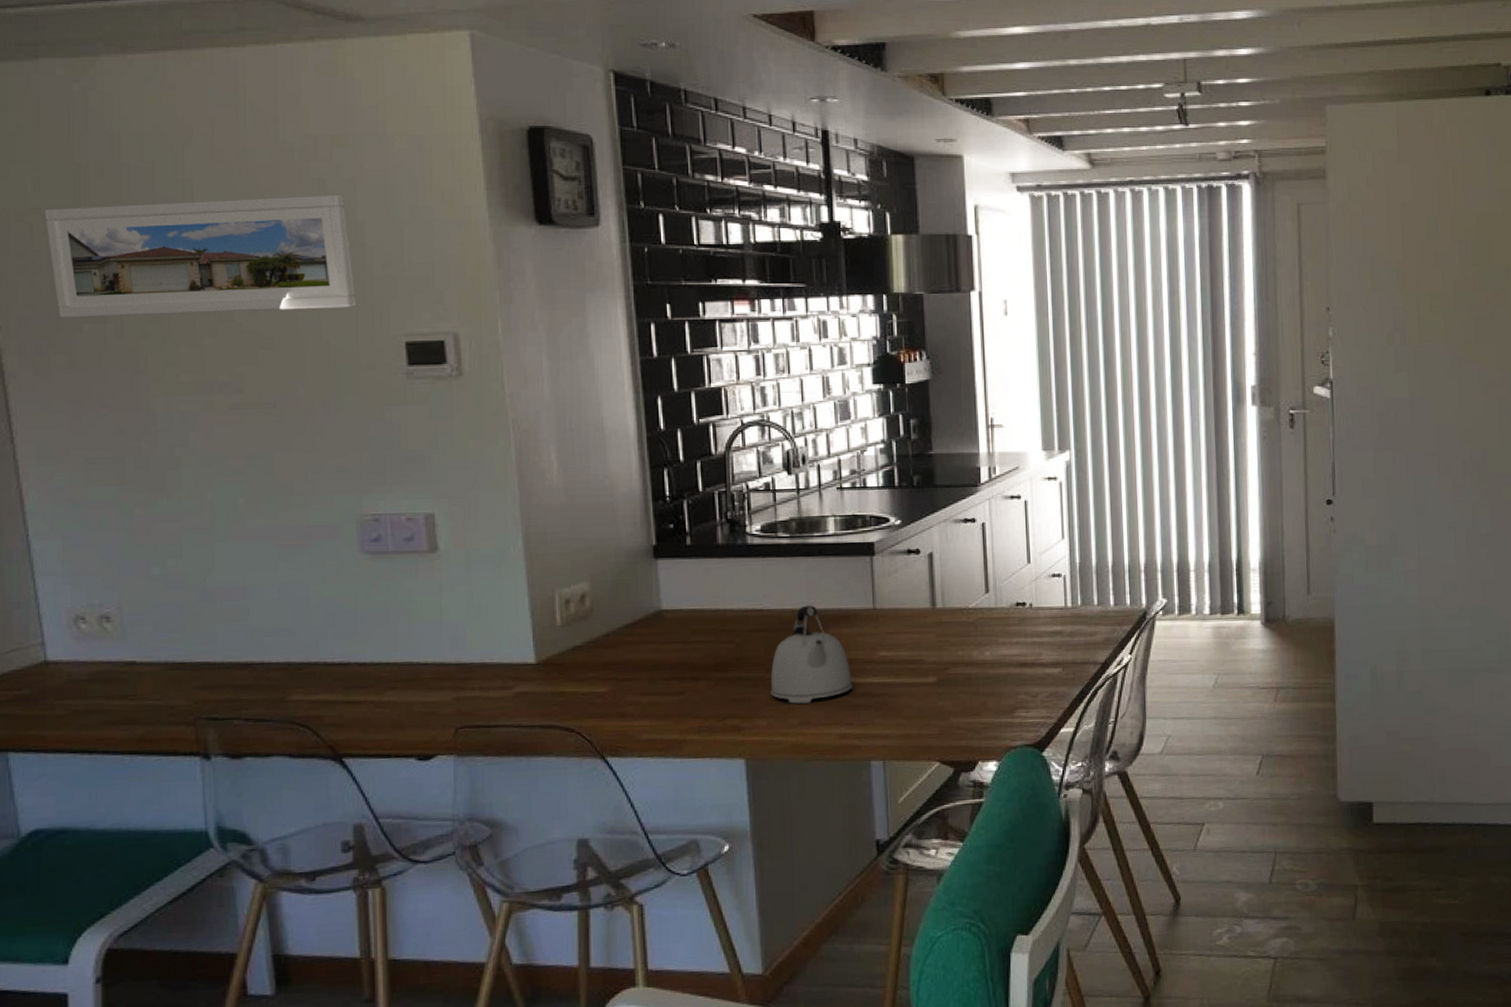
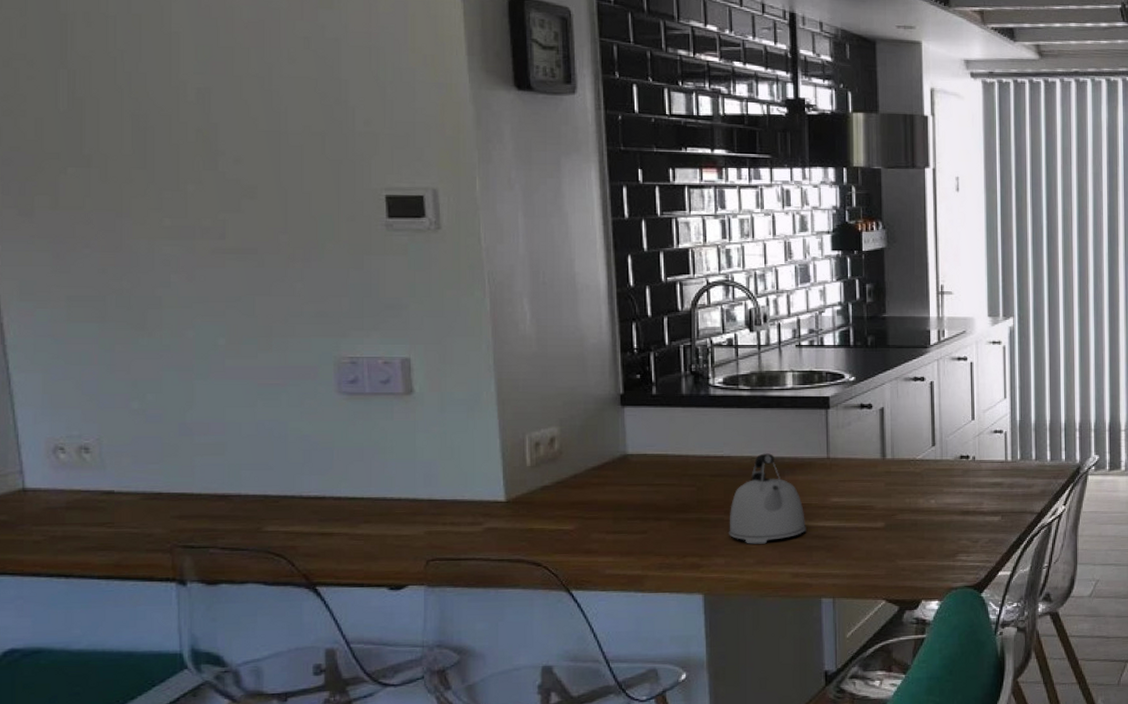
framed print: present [45,195,357,318] -> none [31,53,339,162]

